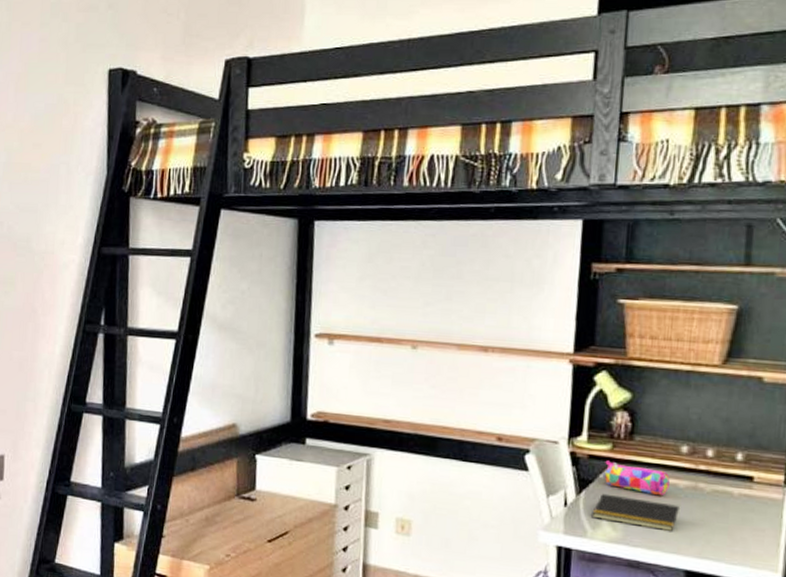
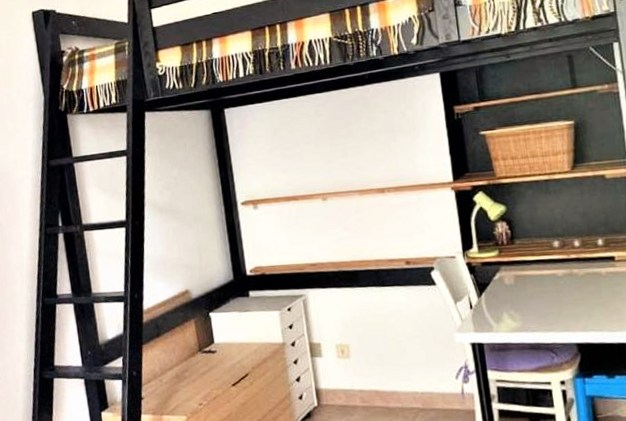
notepad: present [592,493,681,531] -> none [493,291,563,315]
pencil case: present [602,460,670,496] -> none [496,264,550,286]

